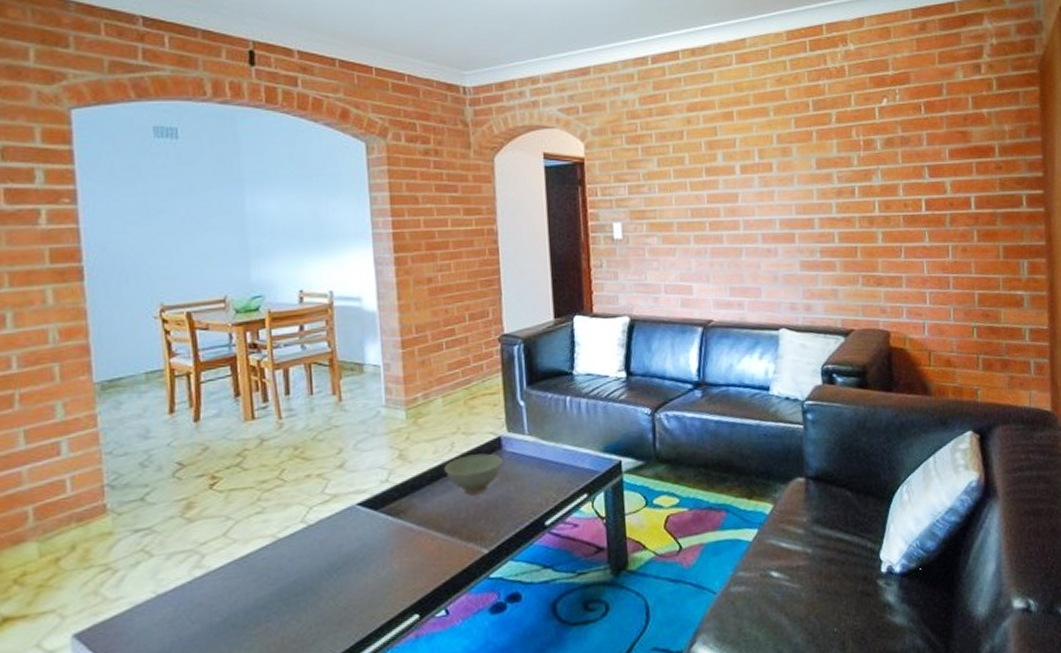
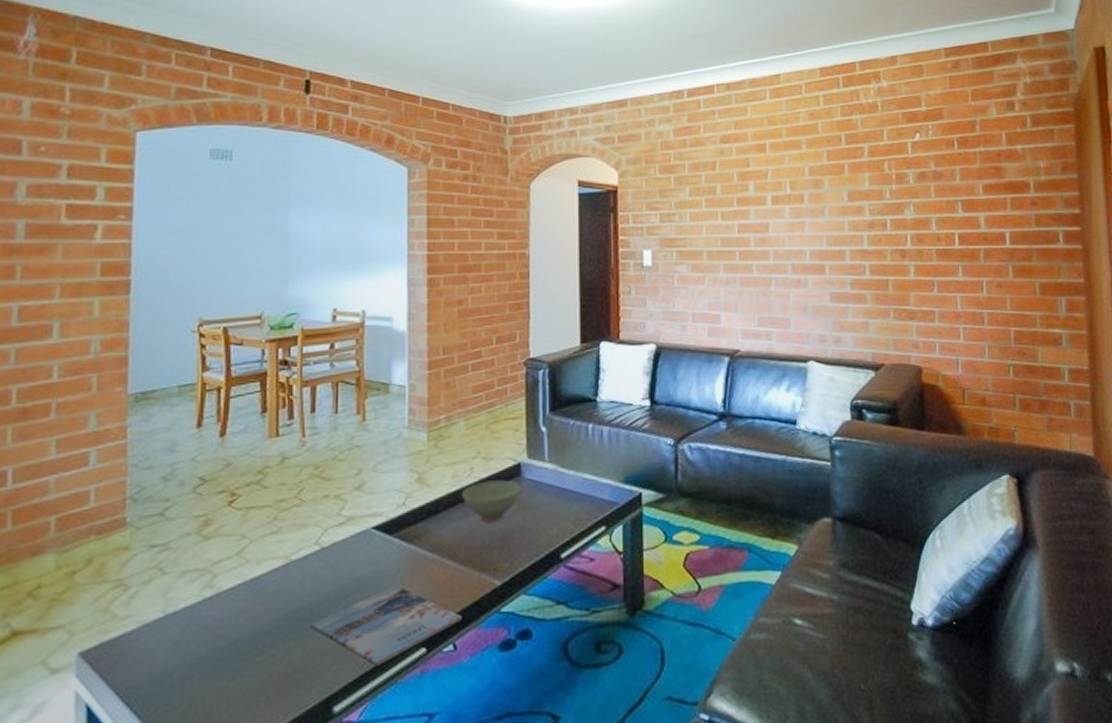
magazine: none [303,557,453,633] -> present [310,585,462,666]

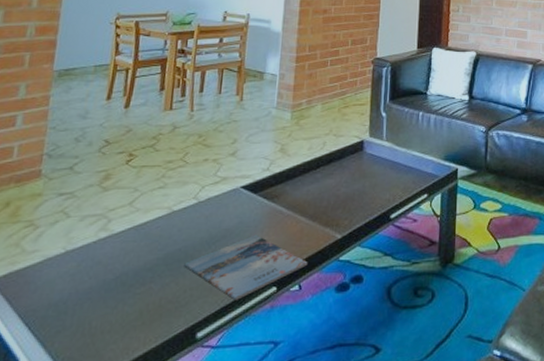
bowl: present [462,480,522,523] -> none [315,153,363,187]

